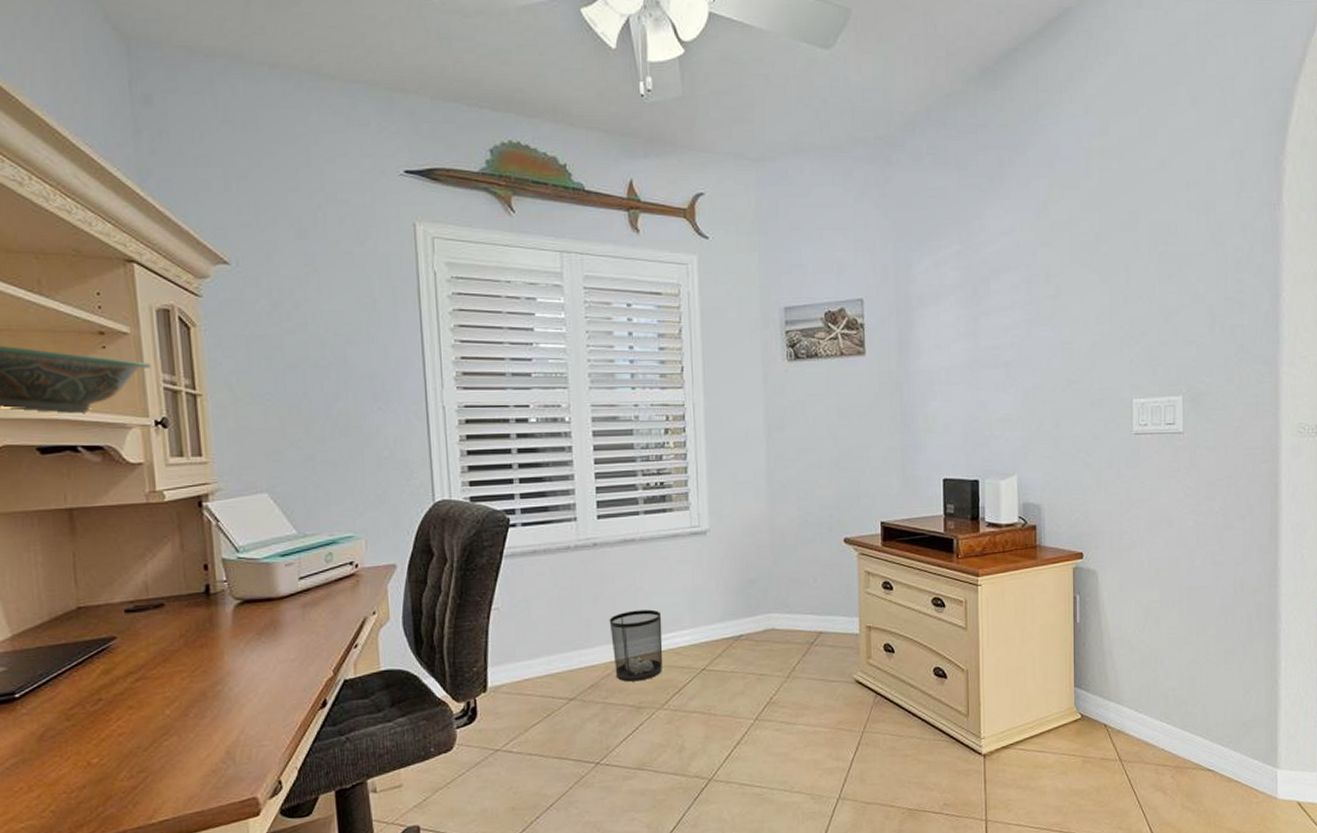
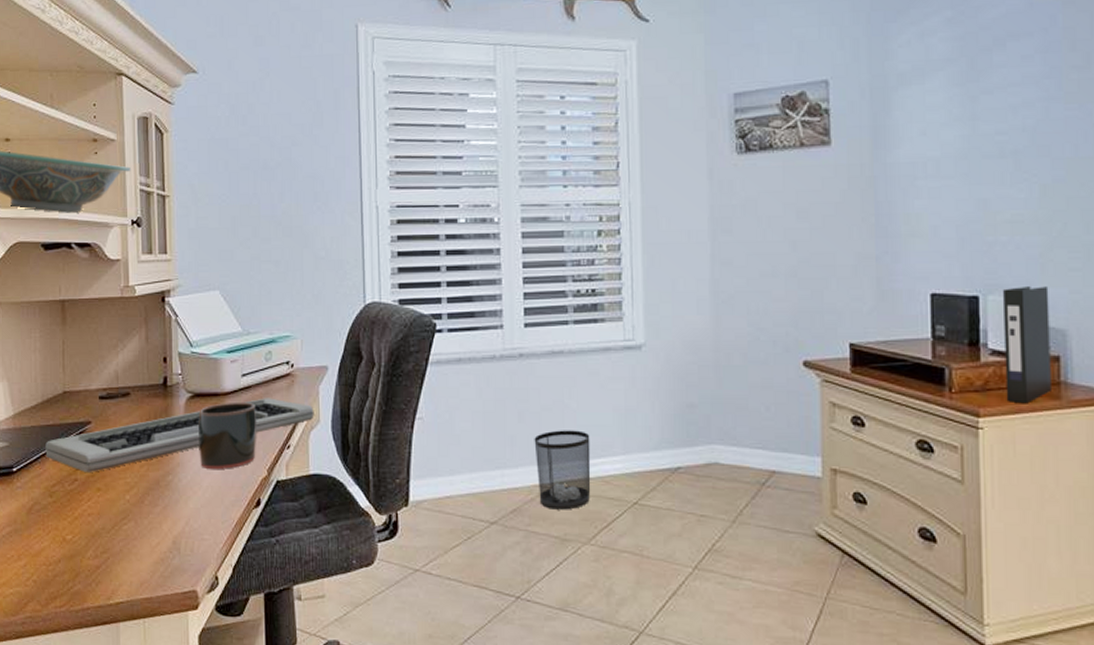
computer keyboard: none [57,599,383,691] -> present [45,398,314,472]
mug: none [249,604,320,675] -> present [197,402,257,469]
binder: none [997,471,1030,564] -> present [1003,286,1051,404]

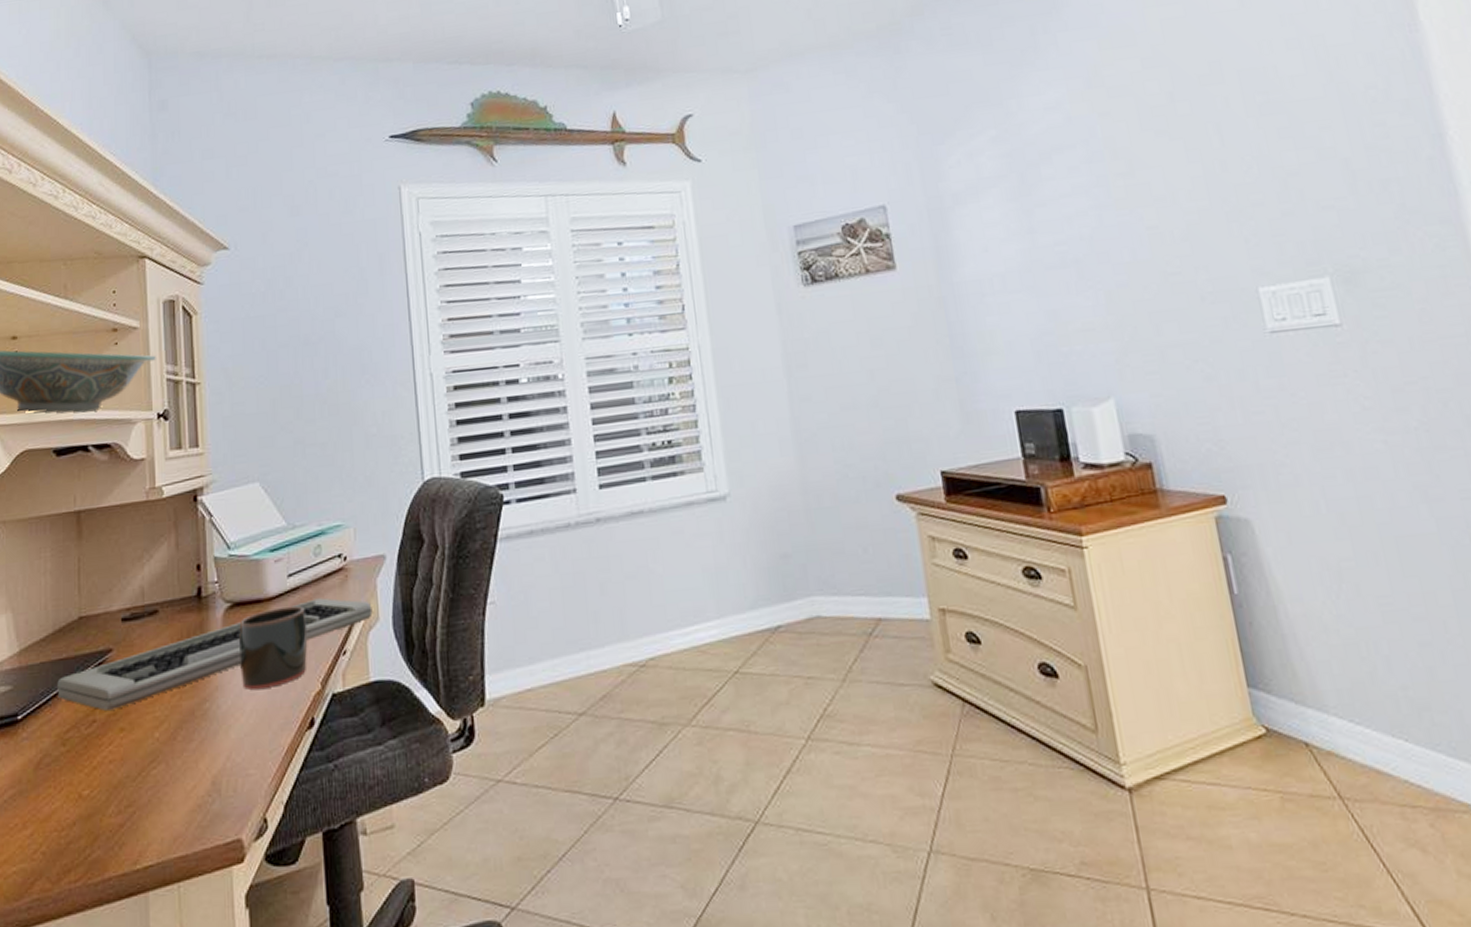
waste bin: present [534,430,591,510] -> none [619,597,687,691]
binder: present [1003,286,1051,404] -> none [1086,392,1149,517]

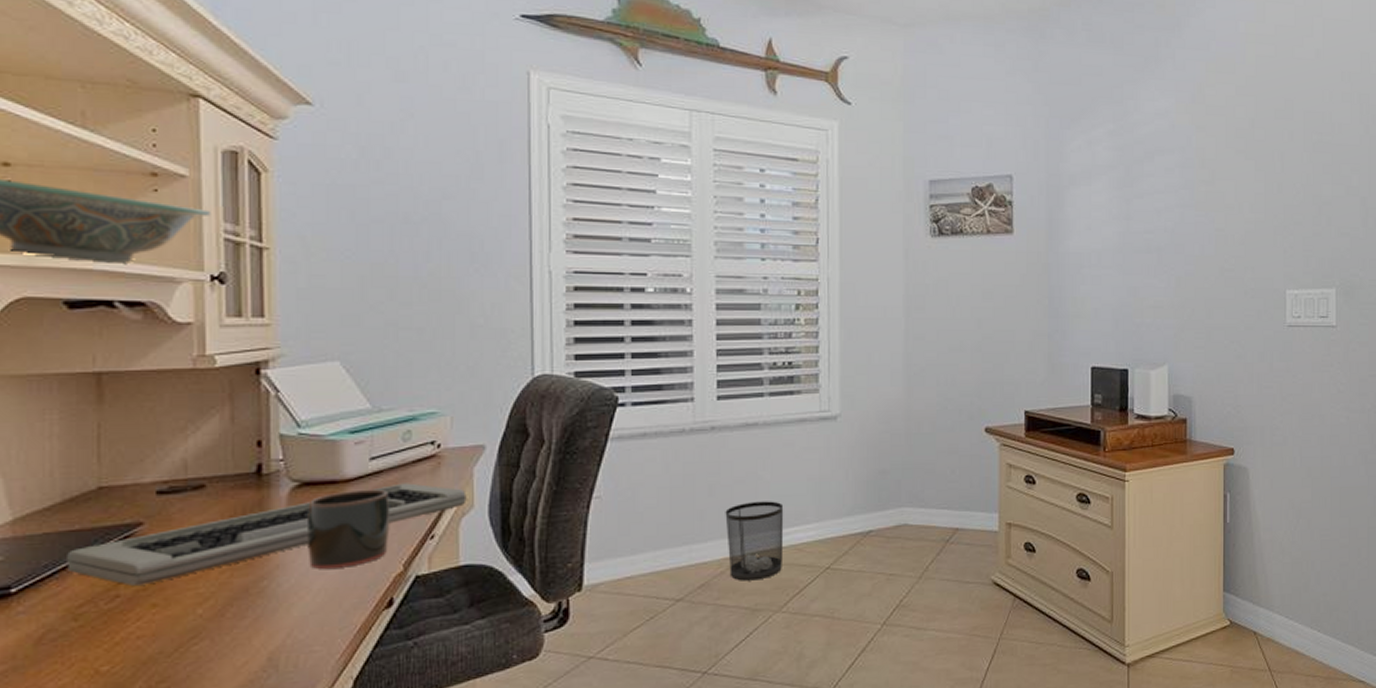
waste bin: none [619,597,687,691] -> present [725,501,784,581]

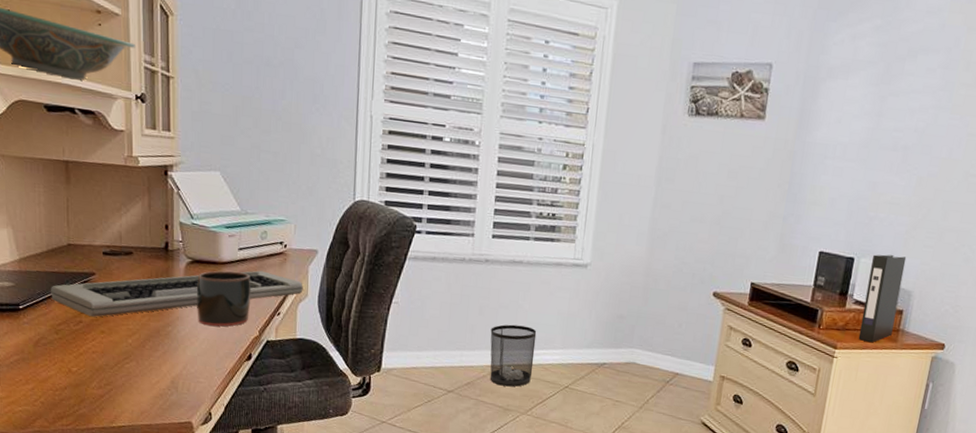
binder: none [1146,361,1180,459] -> present [858,254,907,343]

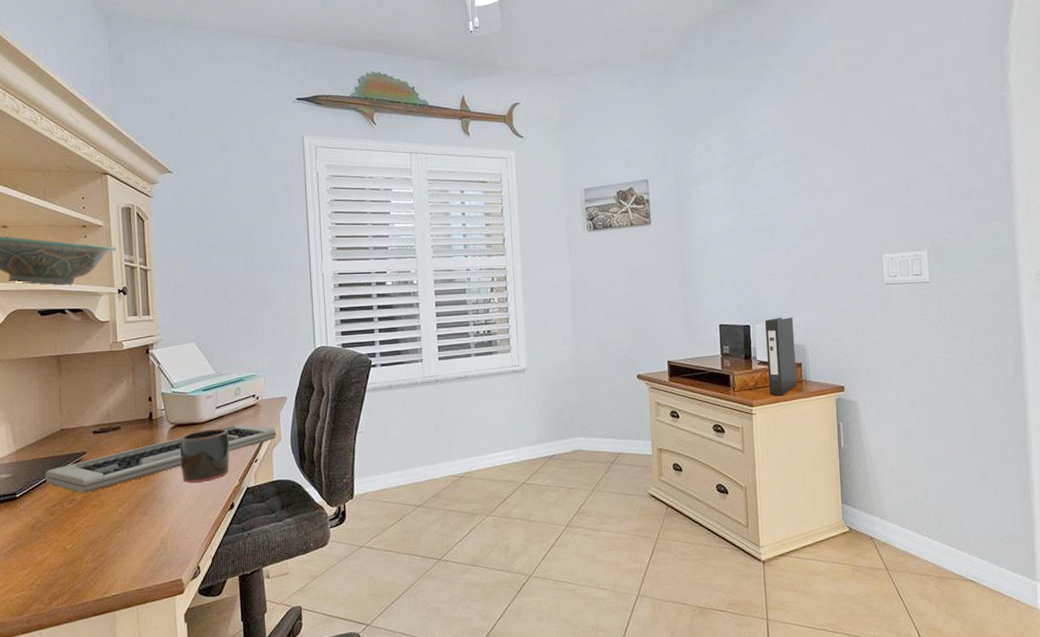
waste bin: present [490,324,537,387] -> none [448,433,491,493]

